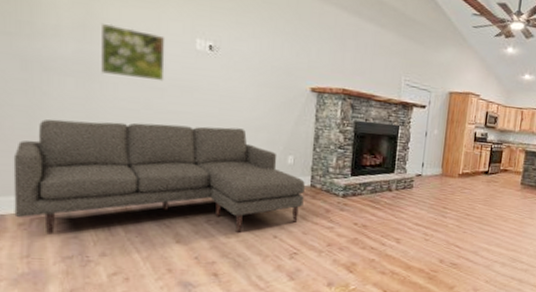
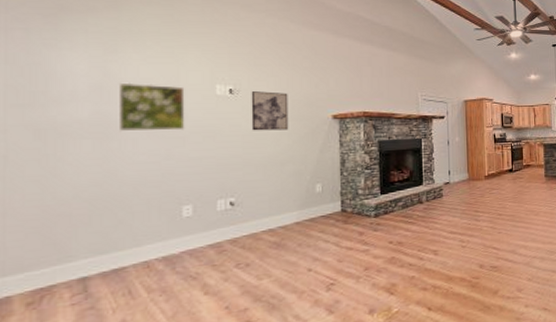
sofa: present [13,119,305,235] -> none [22,164,336,310]
wall art: none [229,51,268,97] -> present [251,91,289,131]

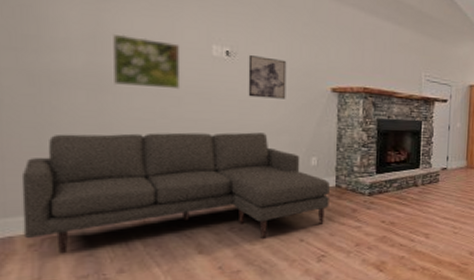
sofa: none [22,164,336,310] -> present [21,132,330,254]

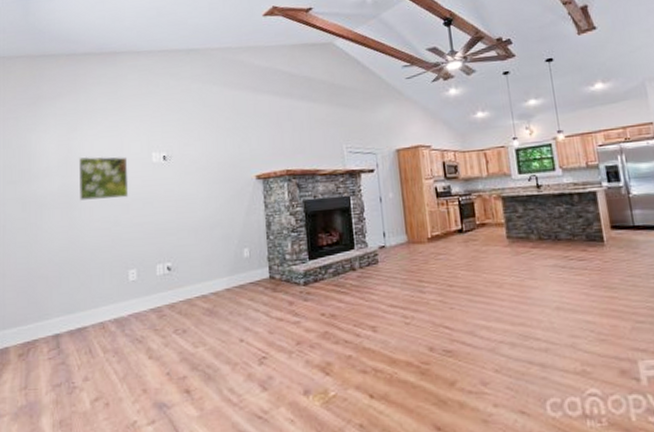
sofa: present [21,132,330,254] -> none [15,229,265,363]
wall art: present [248,55,287,99] -> none [181,155,216,196]

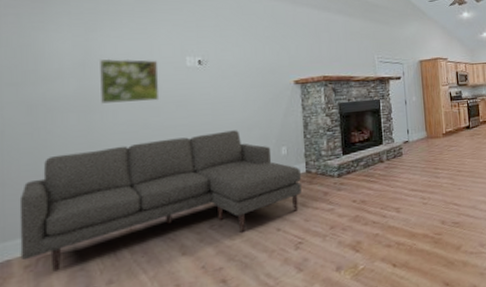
sofa: none [15,229,265,363] -> present [19,130,302,272]

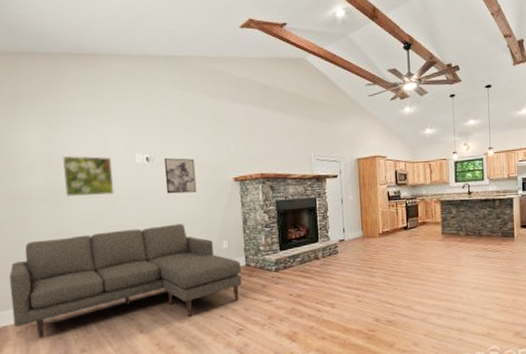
wall art: none [218,61,254,99] -> present [164,158,197,194]

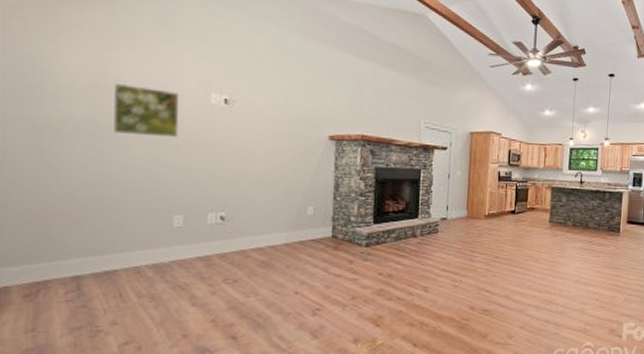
sofa: present [9,224,242,338] -> none [20,181,326,305]
wall art: present [164,158,197,194] -> none [245,103,285,147]

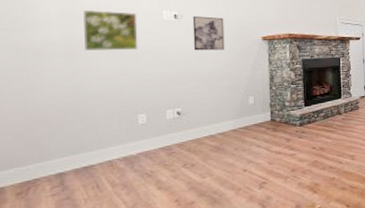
wall art: none [245,103,285,147] -> present [192,16,225,51]

